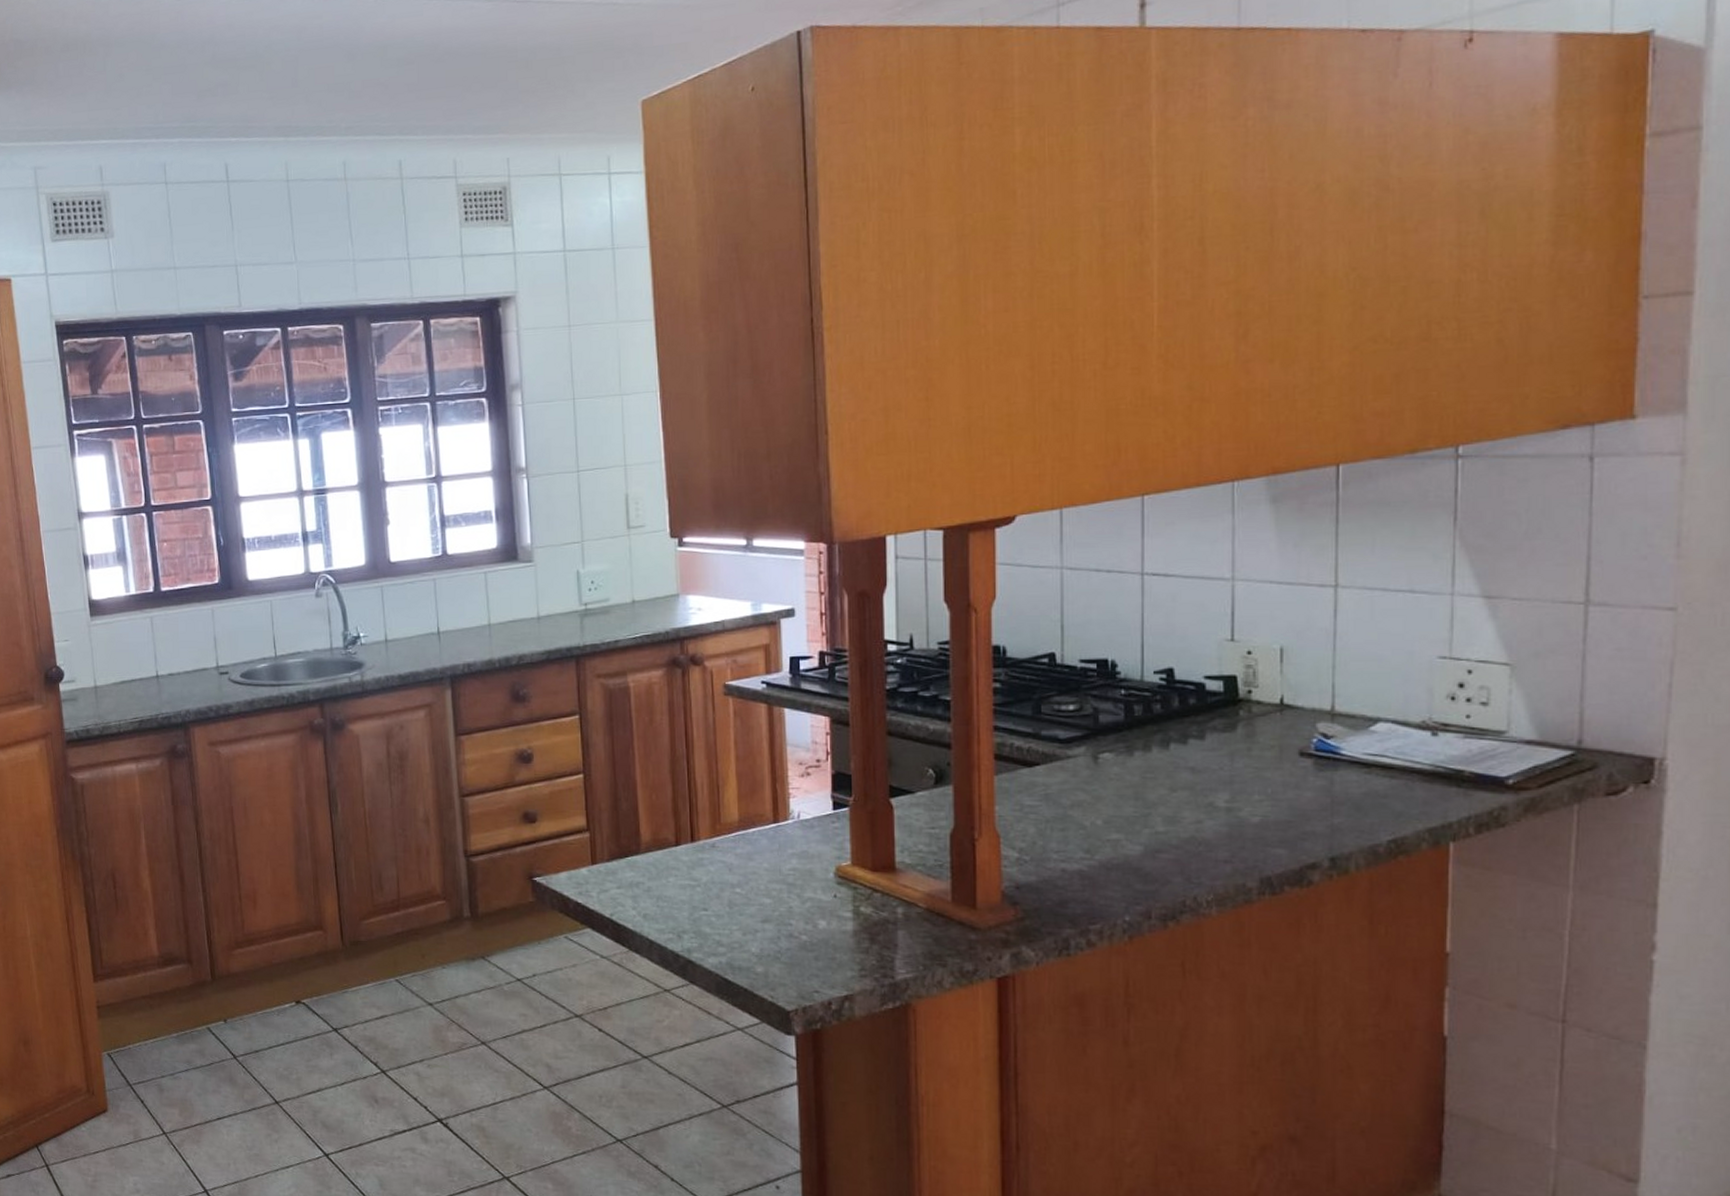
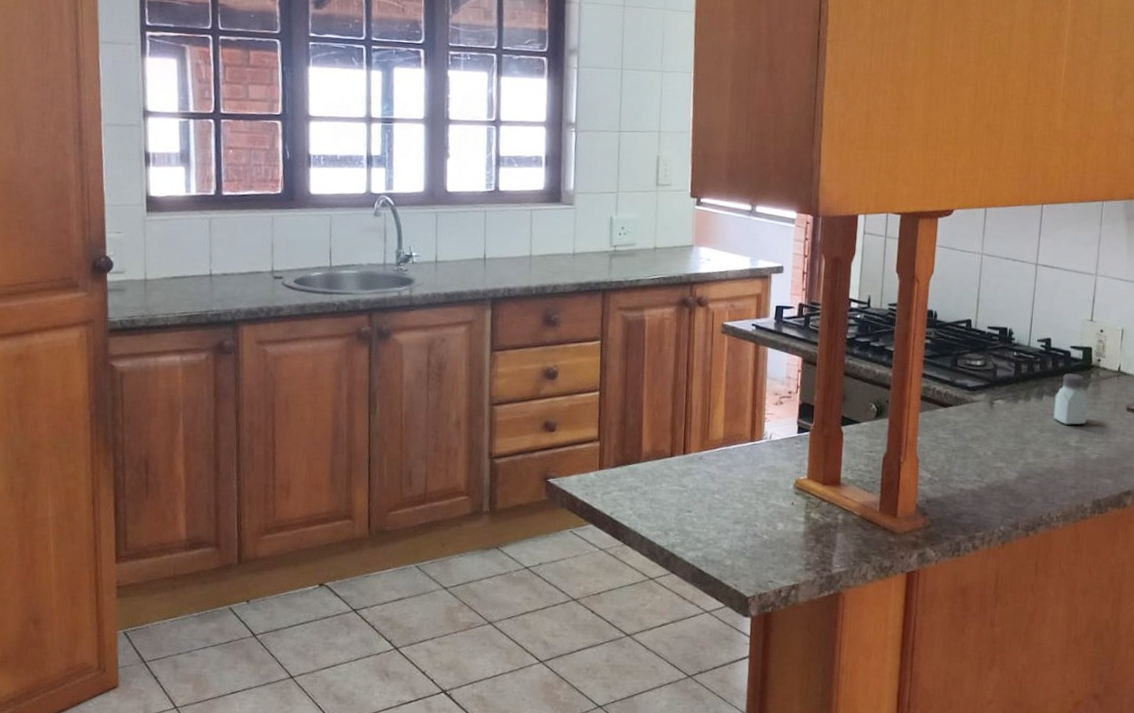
saltshaker: none [1188,712,1238,780] -> present [1053,373,1088,425]

